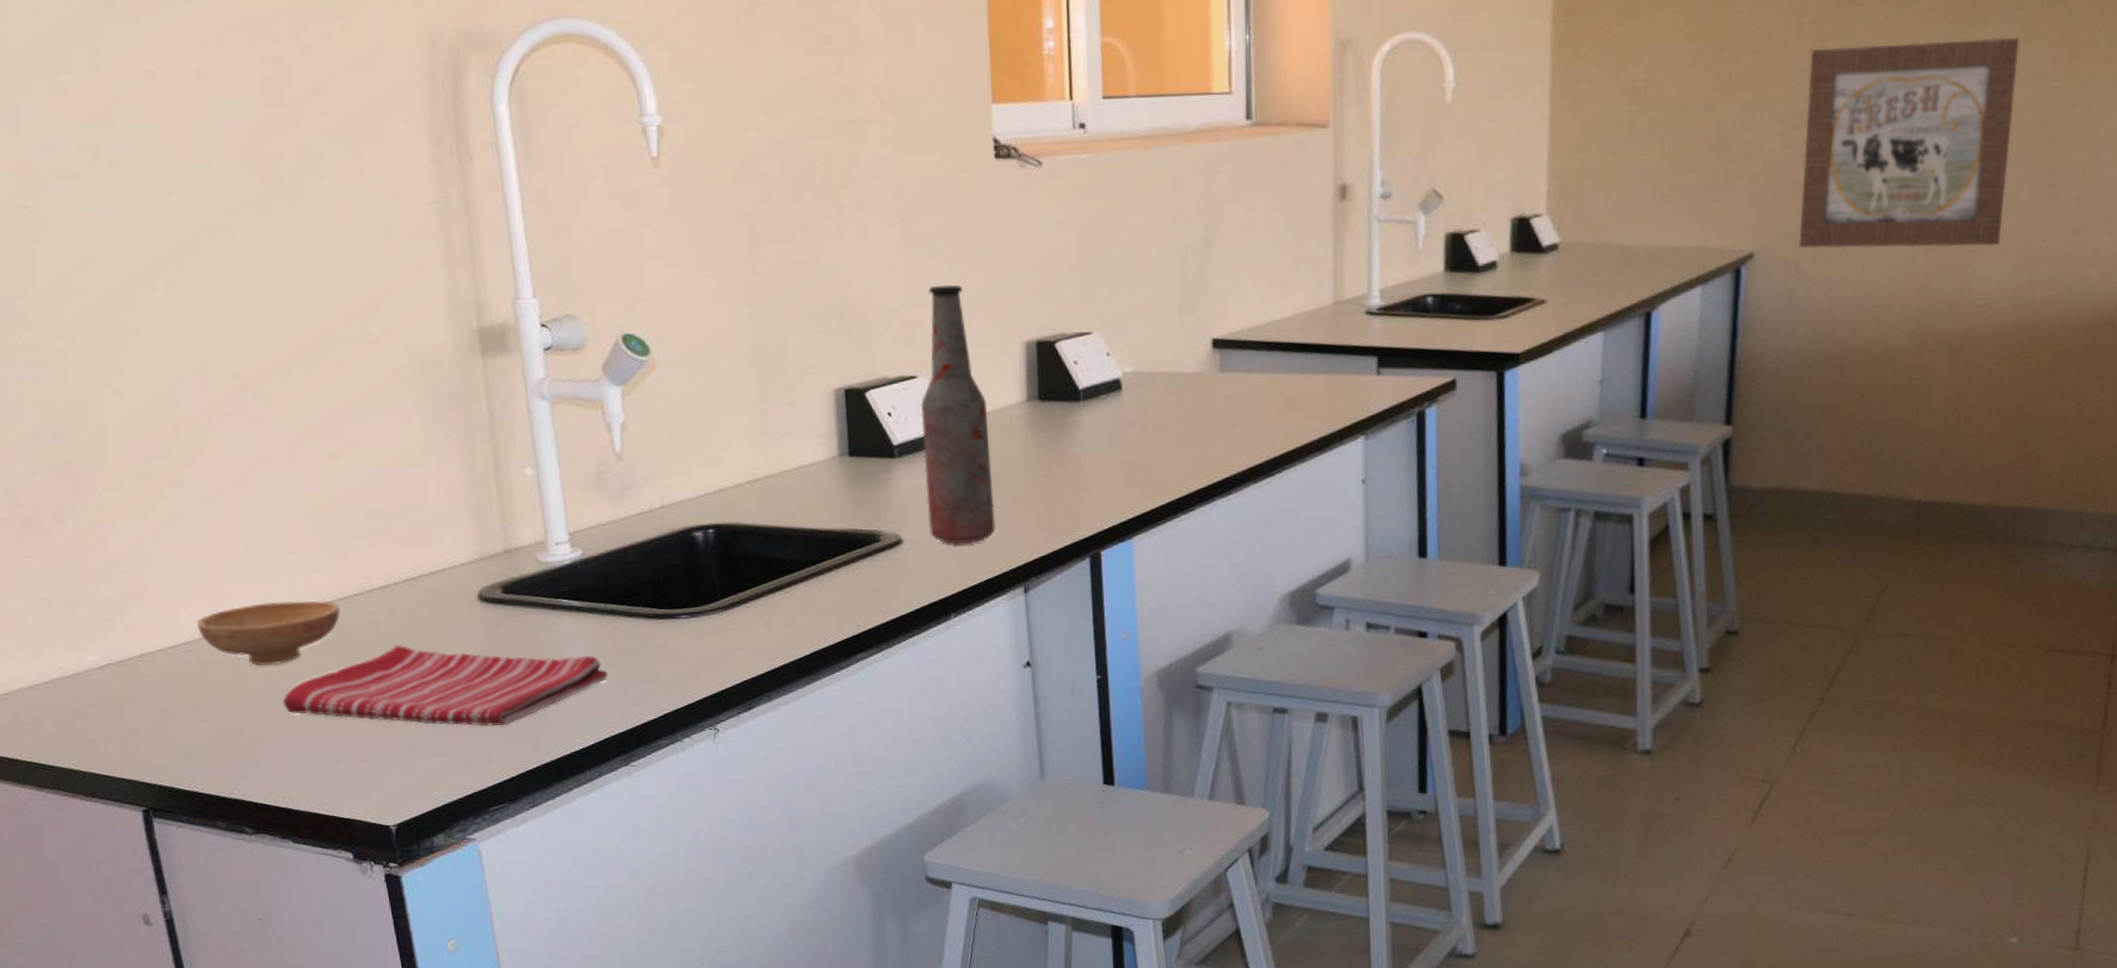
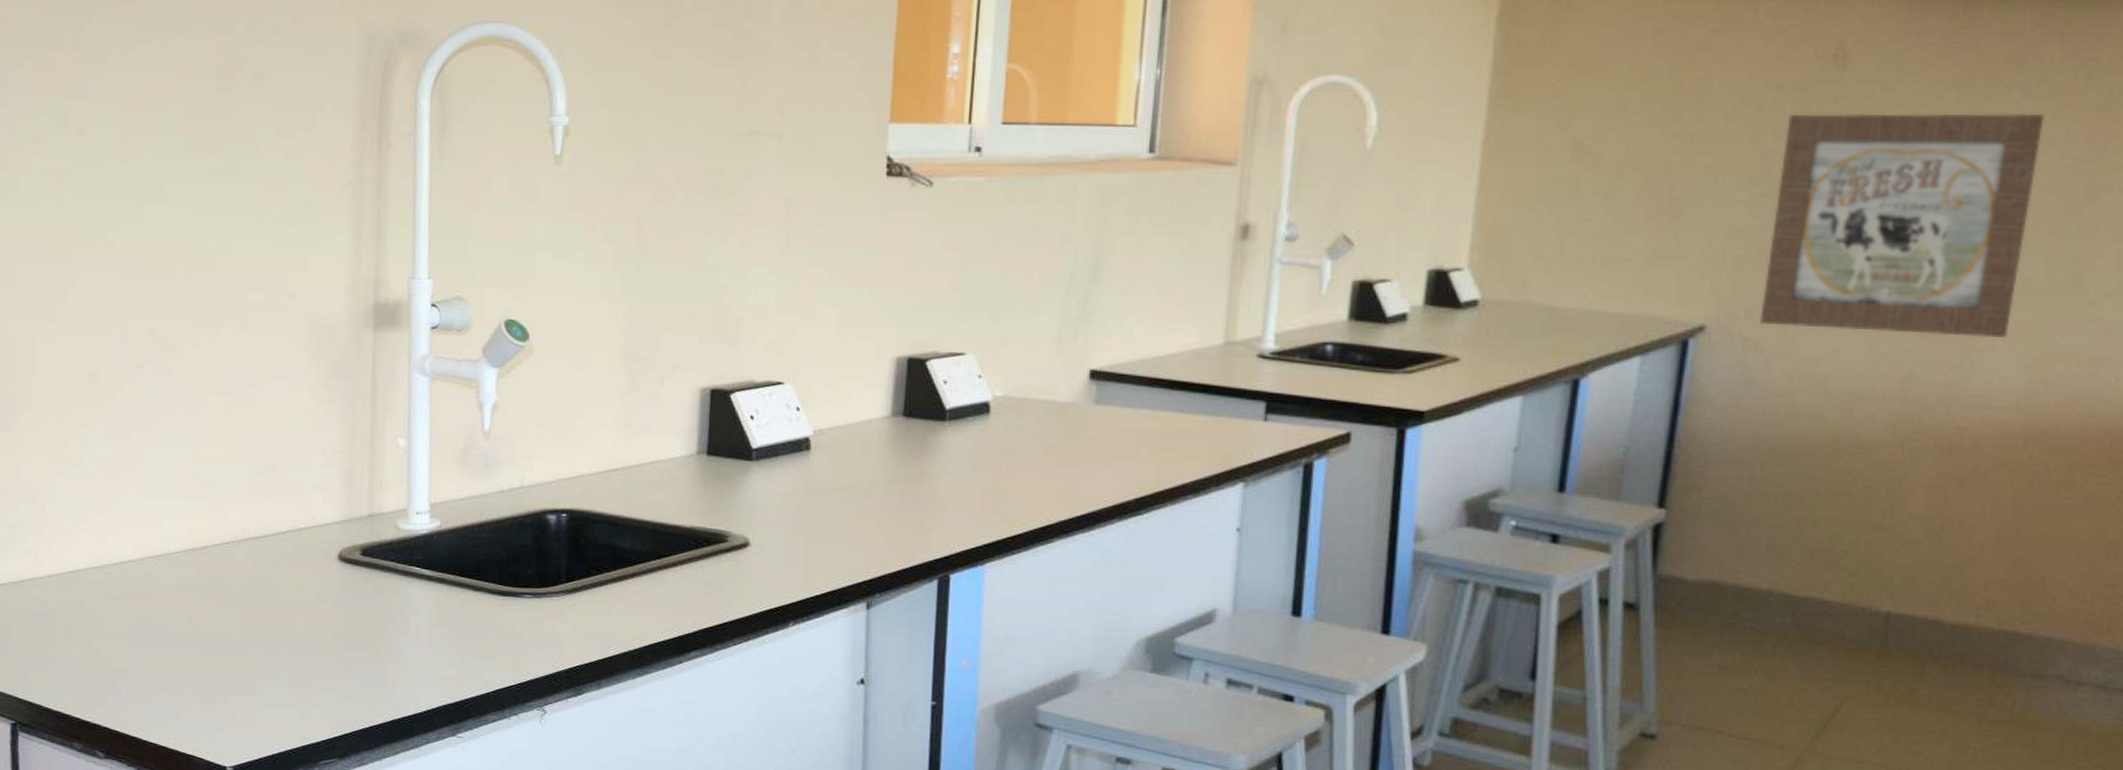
bowl: present [196,601,340,667] -> none [84,541,212,602]
dish towel: present [283,645,608,726] -> none [149,594,448,682]
bottle: present [920,285,996,544] -> none [777,295,850,553]

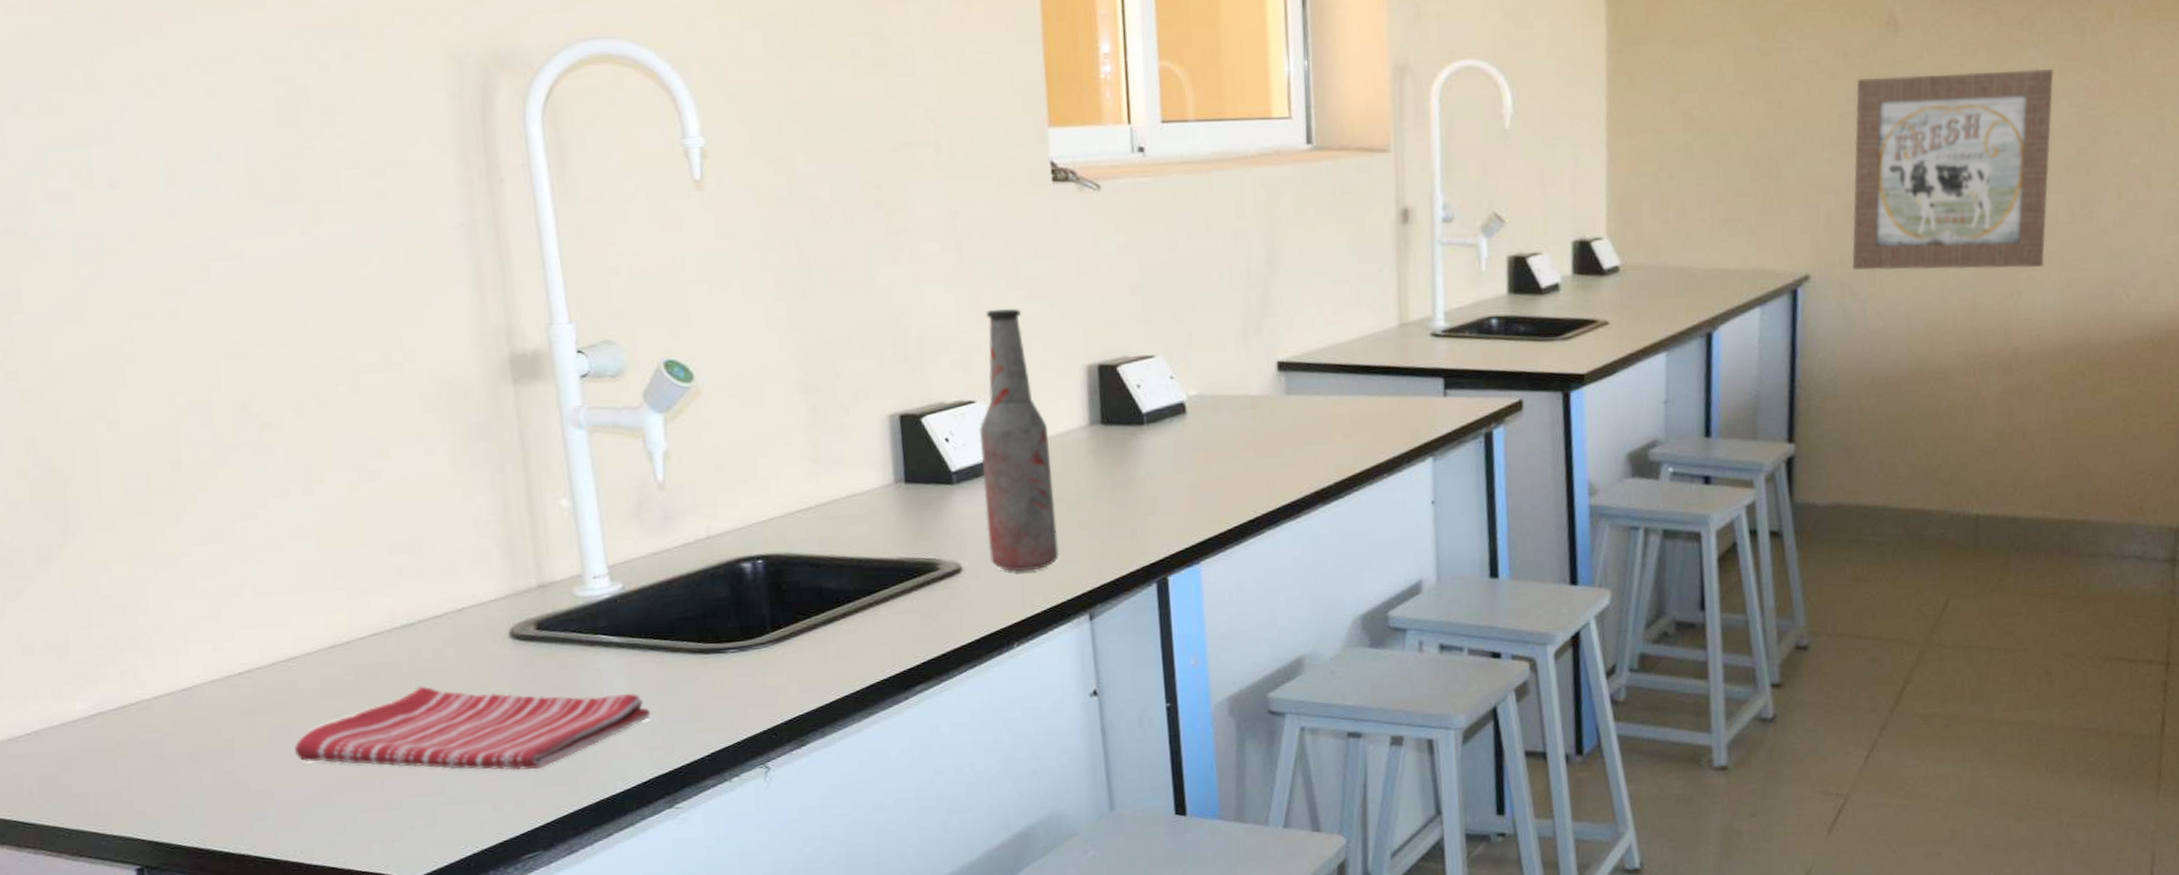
dish towel: none [149,594,448,682] -> present [295,686,651,770]
bottle: none [777,295,850,553] -> present [978,308,1059,572]

